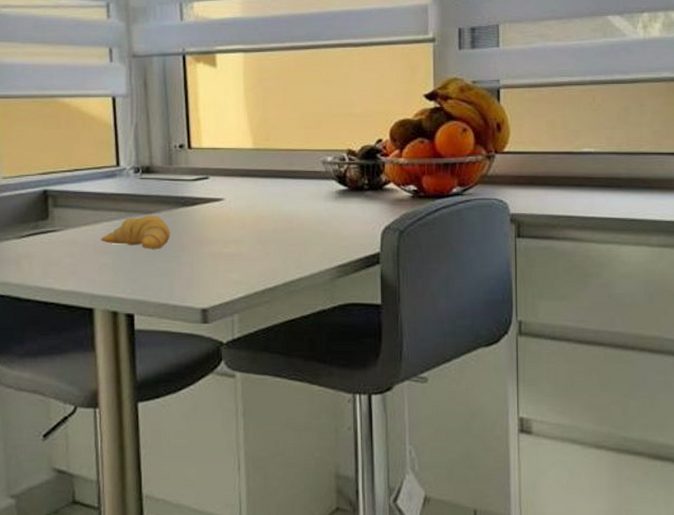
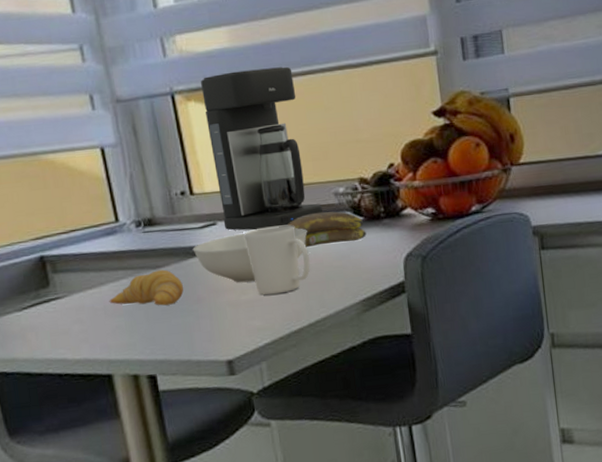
bowl: none [183,190,293,236] -> present [192,228,307,283]
coffee maker: none [211,39,310,188] -> present [201,67,324,231]
mug: none [232,186,293,251] -> present [243,224,310,295]
banana: none [274,177,349,210] -> present [287,211,367,248]

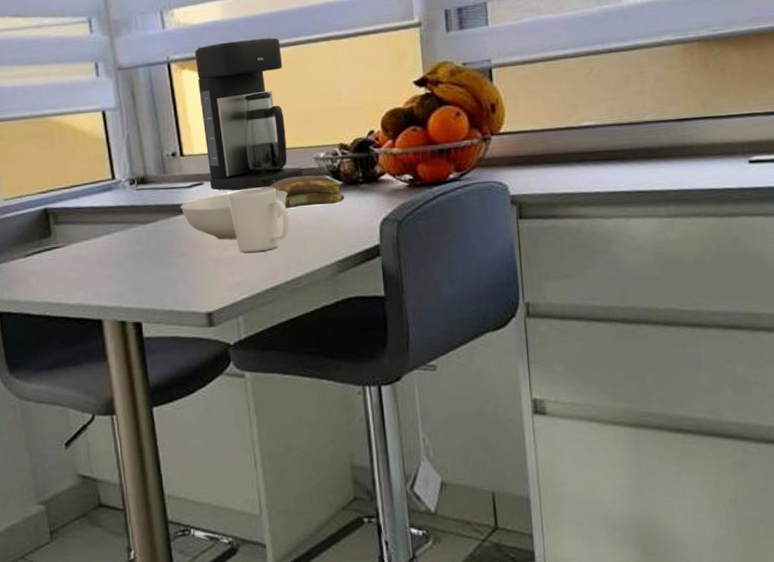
croissant: present [109,269,184,306] -> none [102,225,171,258]

